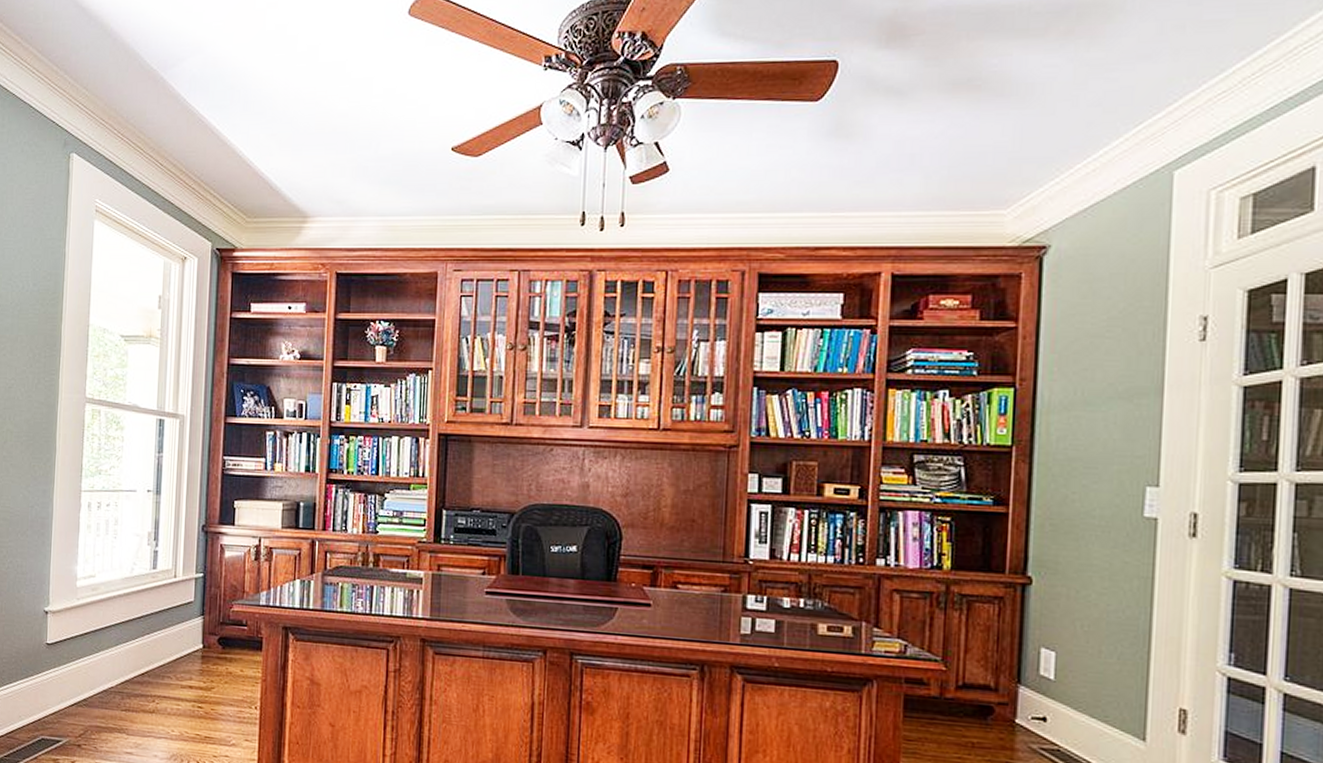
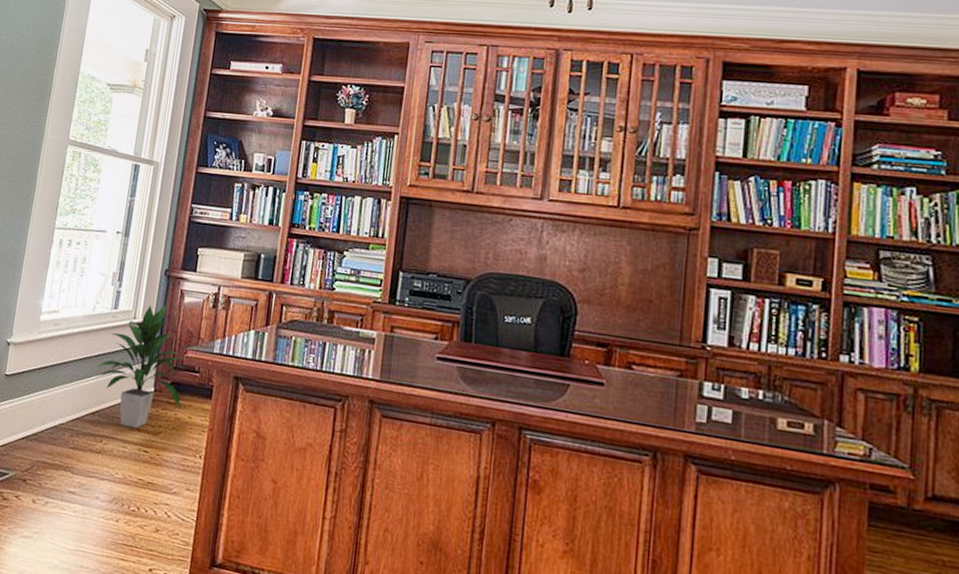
indoor plant: none [141,561,231,685] -> present [96,305,182,428]

